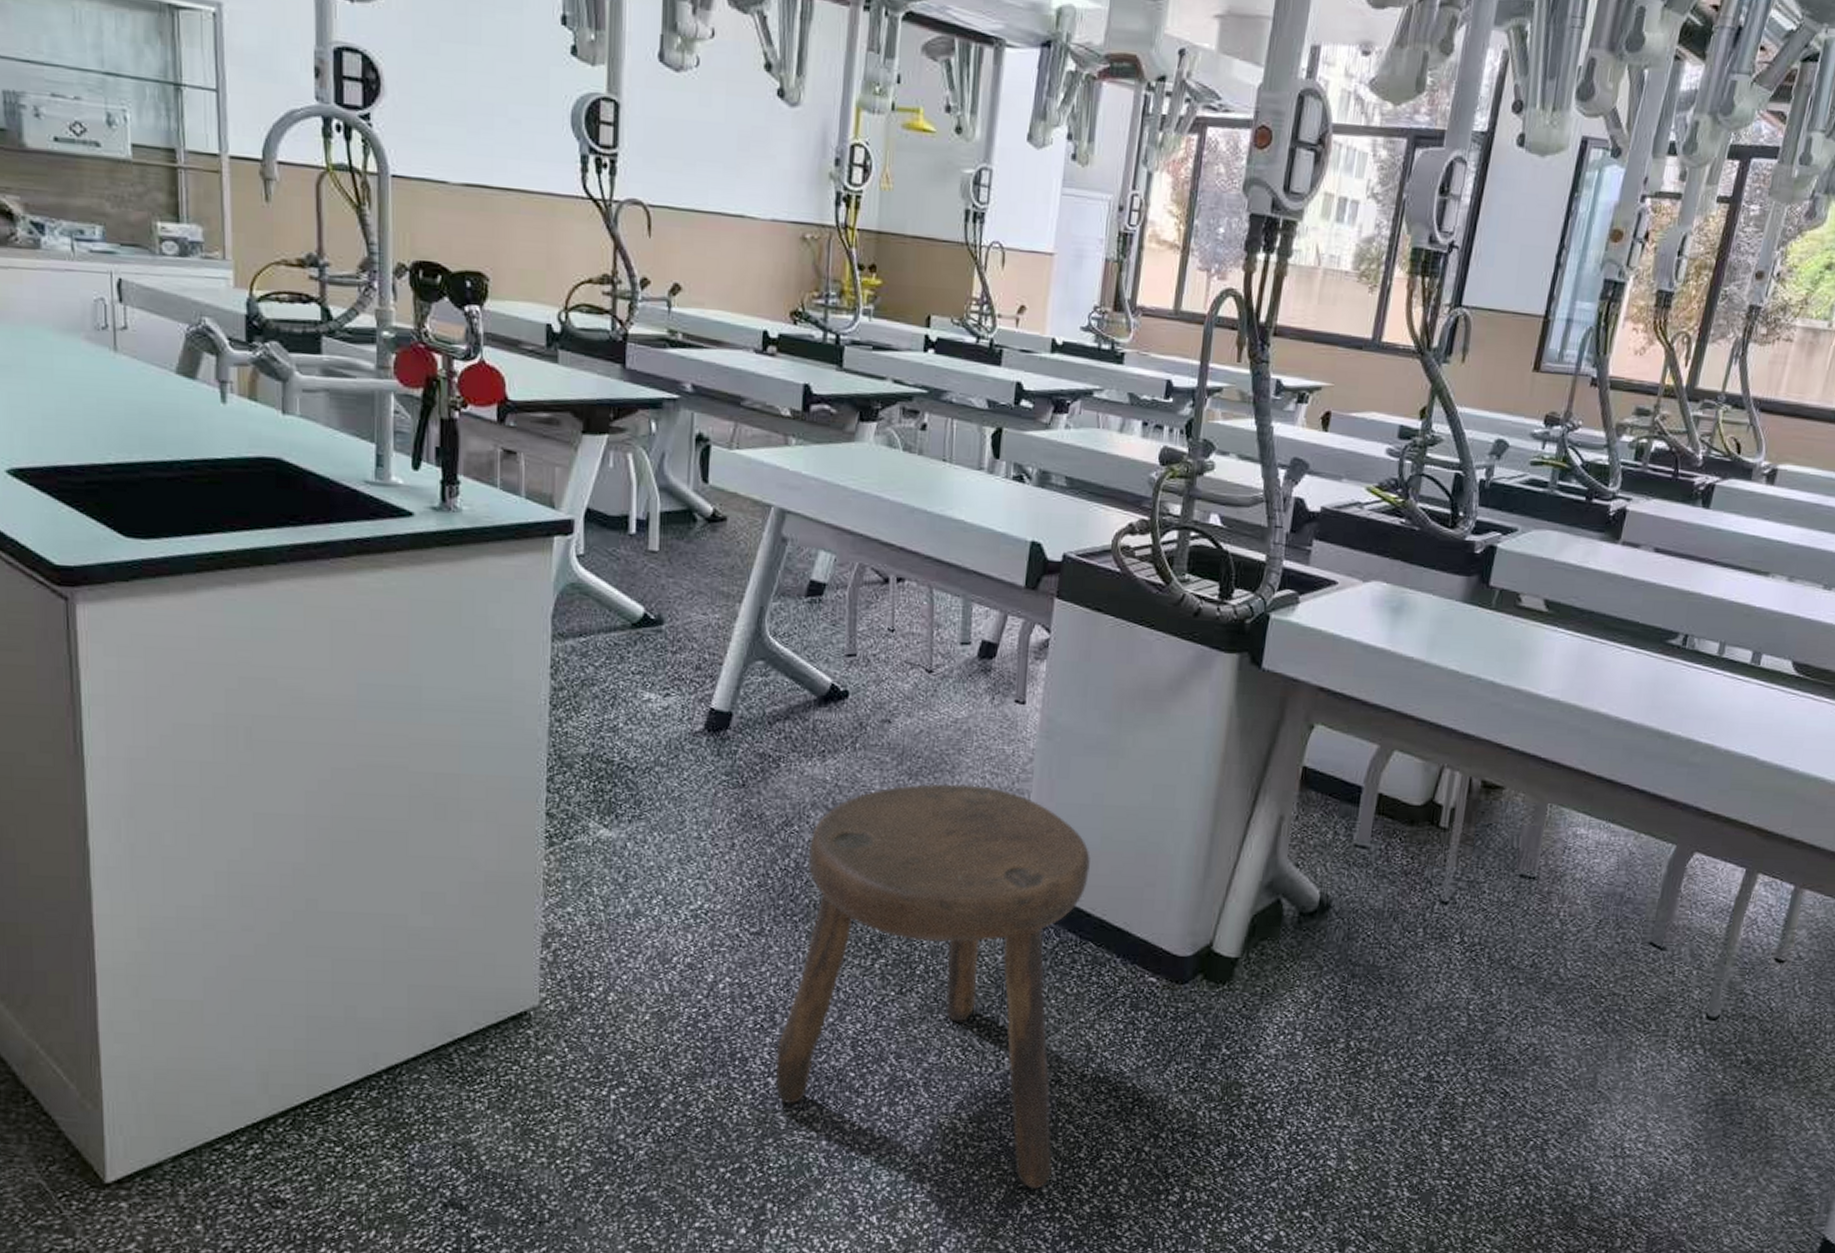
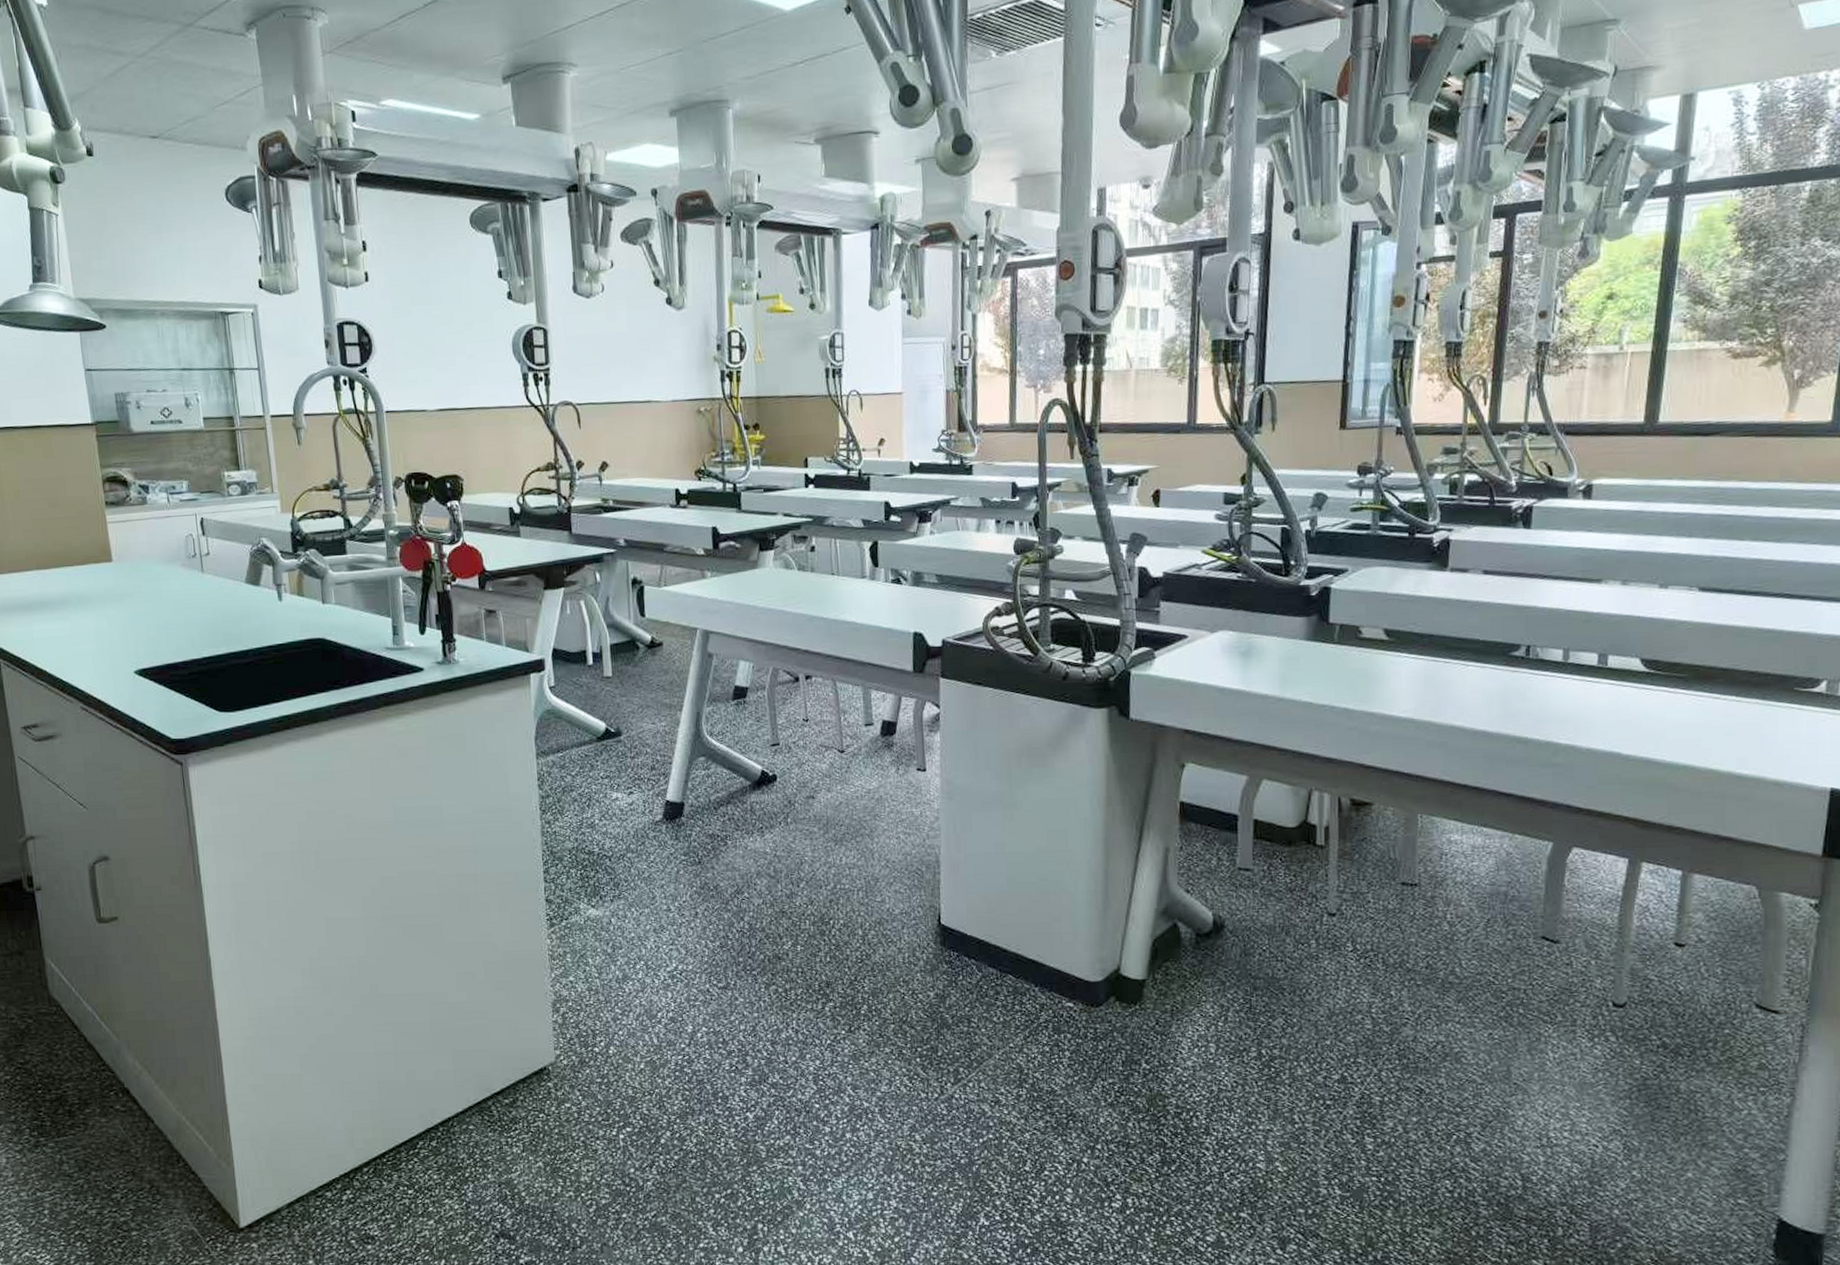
stool: present [774,783,1090,1189] -> none [750,845,1002,1201]

